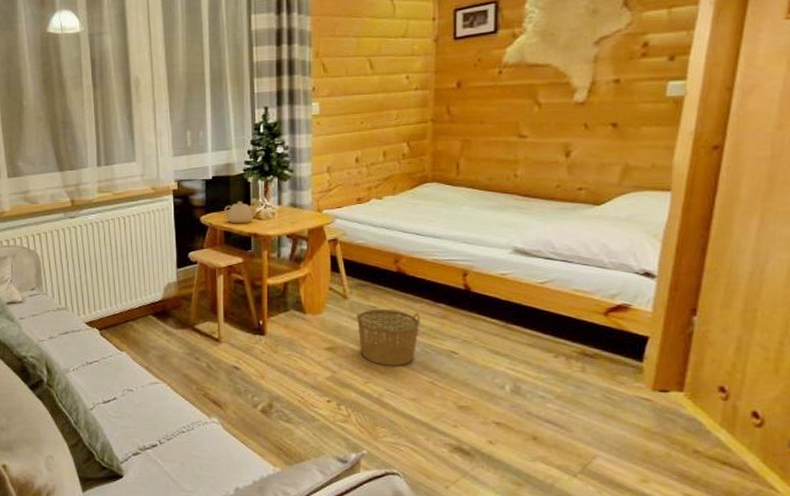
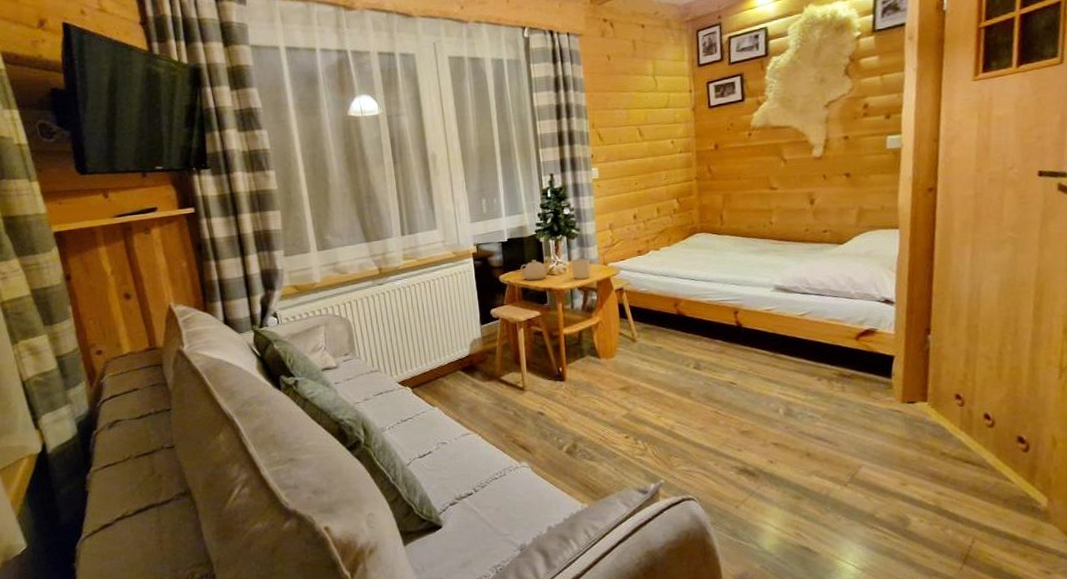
mug: none [281,202,302,227] -> present [571,258,591,280]
basket: present [357,309,420,366] -> none [645,348,702,401]

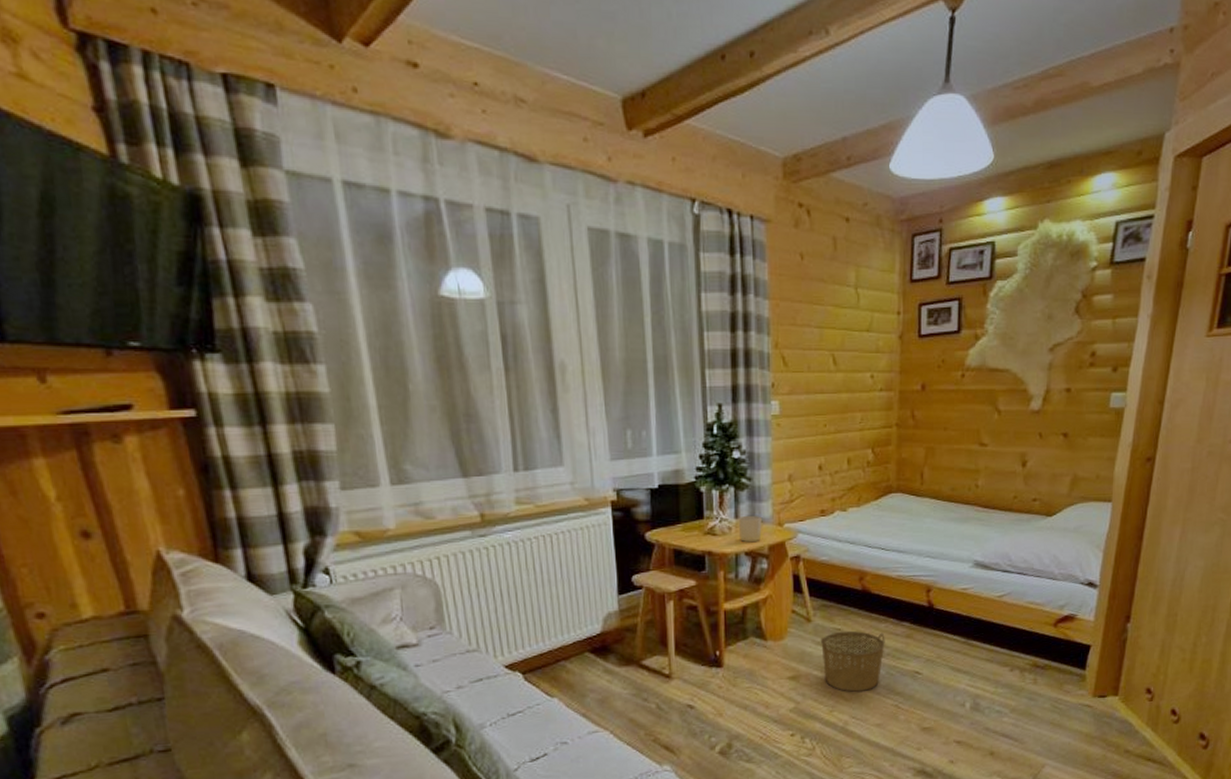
teapot: present [520,259,552,281] -> none [672,514,714,541]
basket: none [645,348,702,401] -> present [821,630,885,692]

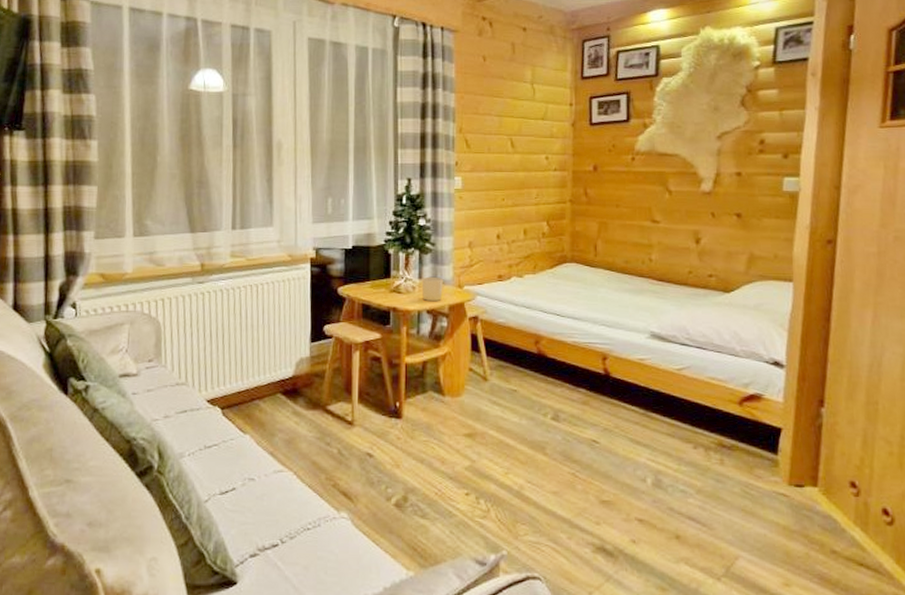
basket: present [821,630,885,692] -> none [497,392,561,456]

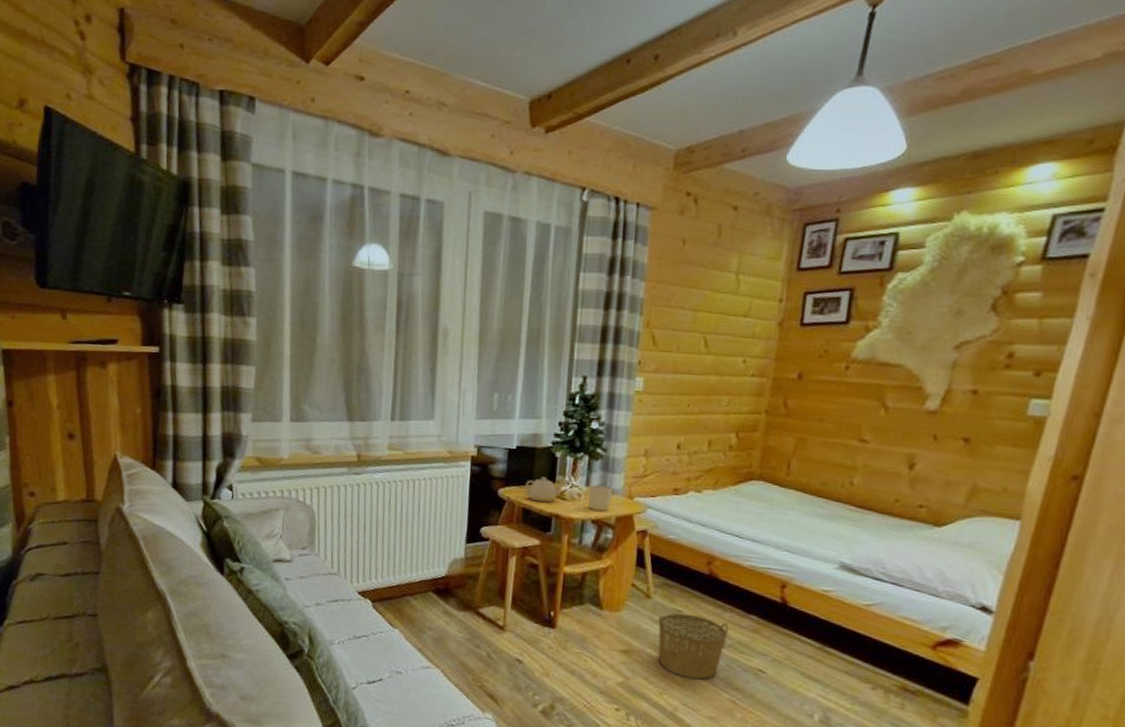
teapot: none [362,273,400,297] -> present [523,477,566,503]
basket: none [497,392,561,456] -> present [658,613,729,680]

